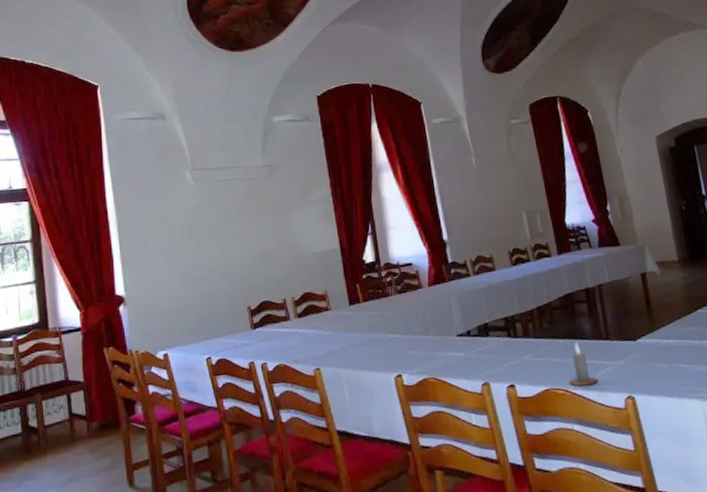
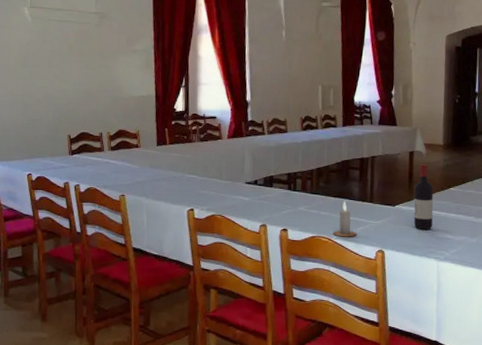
wine bottle: none [655,286,686,365] -> present [413,164,434,230]

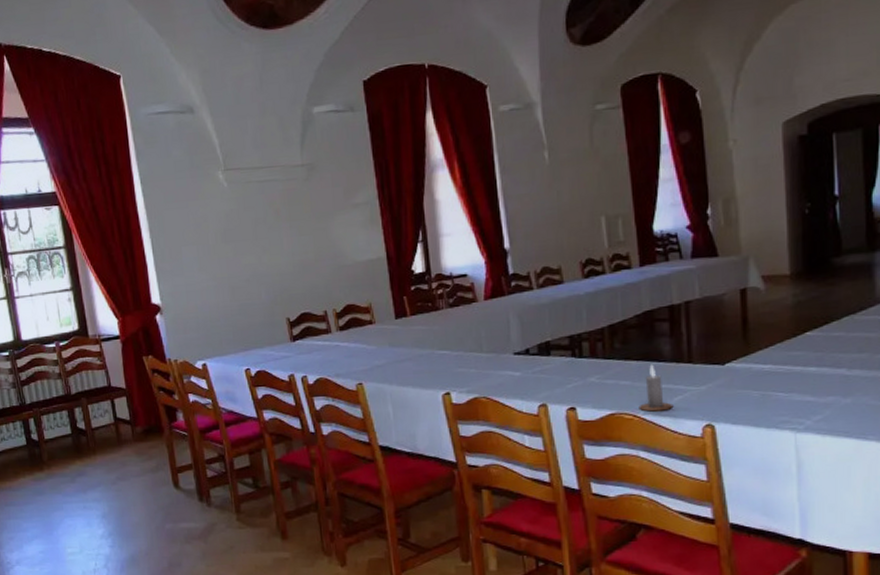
wine bottle: present [413,164,434,230] -> none [752,304,783,393]

